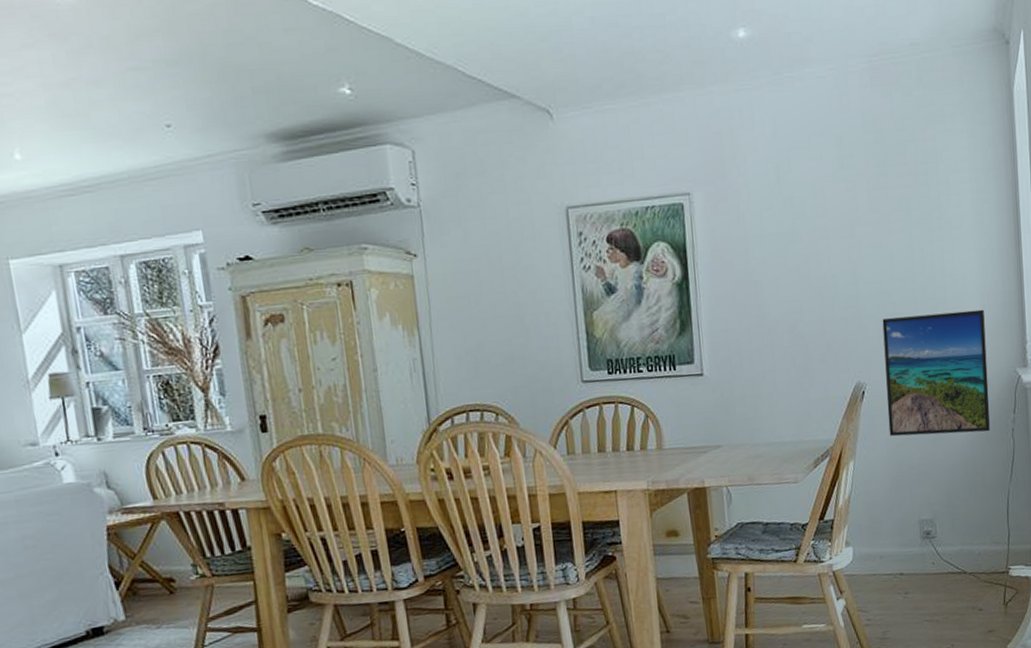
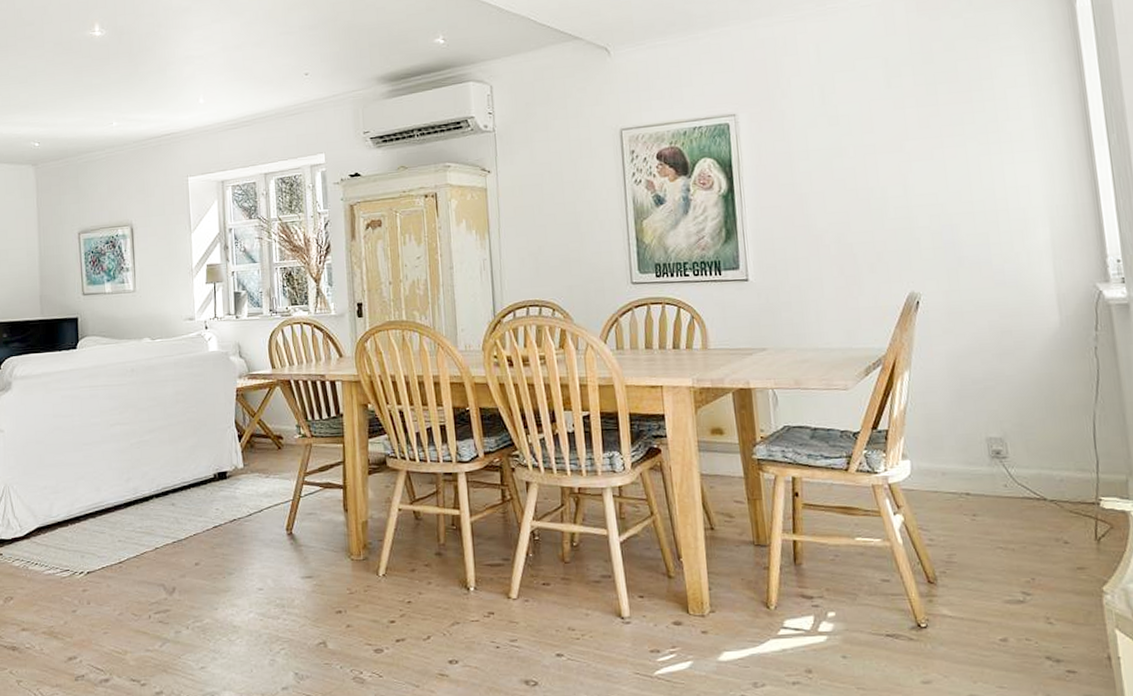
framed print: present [882,309,990,437] -> none [936,222,1067,349]

